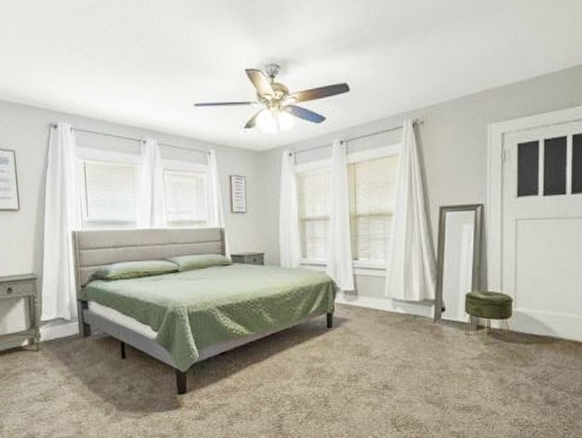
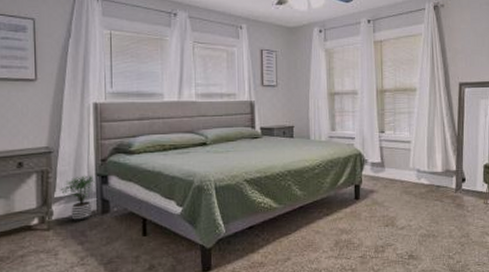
potted plant: none [45,300,77,343] -> present [60,175,96,221]

